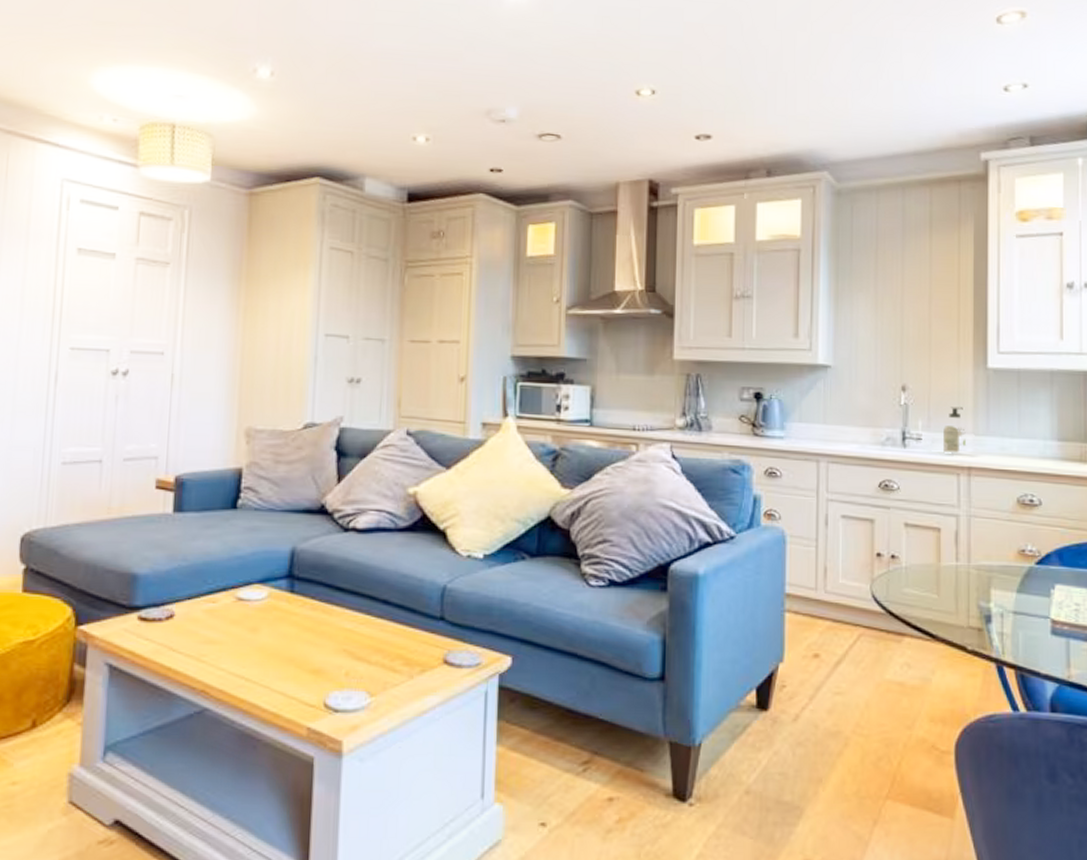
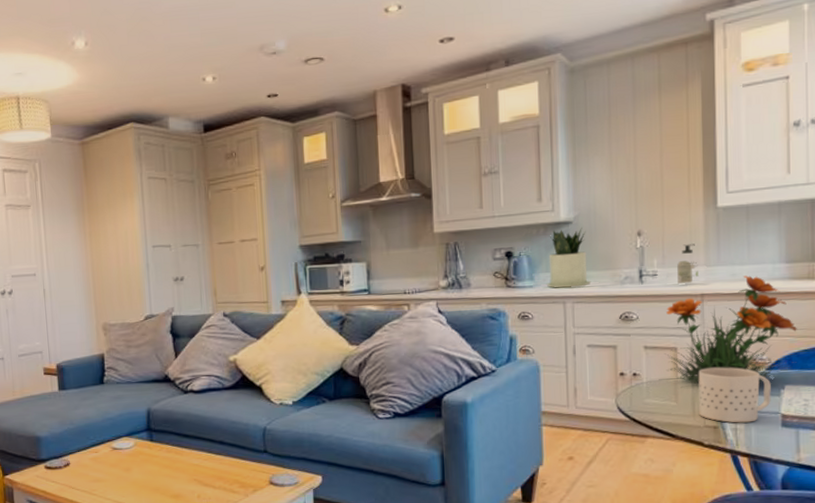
planter: none [798,373,849,444] -> present [546,227,591,288]
flower plant: none [927,450,1068,580] -> present [665,275,797,384]
mug: none [962,556,1040,627] -> present [698,367,771,423]

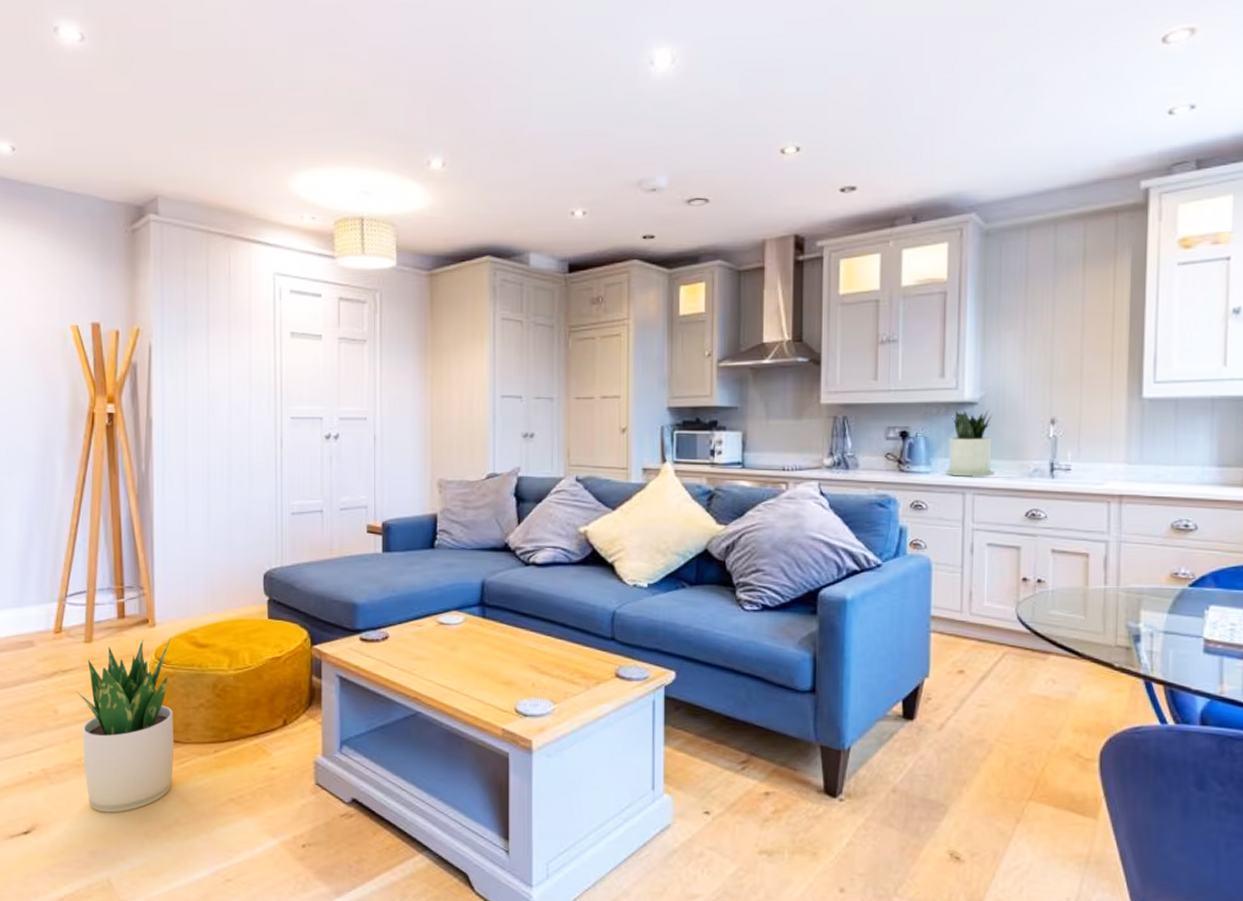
flower plant: present [665,275,797,384] -> none [1075,478,1226,602]
soap dispenser: present [677,244,698,284] -> none [1093,437,1118,481]
mug: present [698,367,771,423] -> none [1109,580,1194,645]

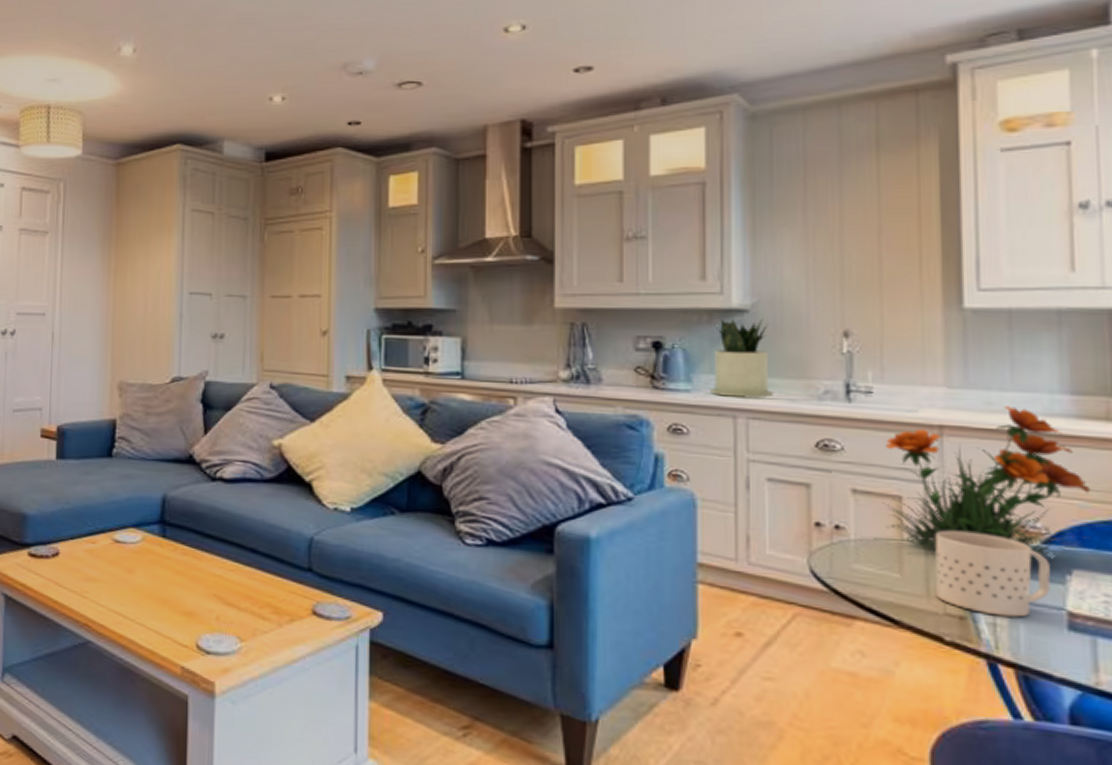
flower plant: none [1075,478,1226,602] -> present [884,406,1090,562]
mug: none [1109,580,1194,645] -> present [935,530,1051,618]

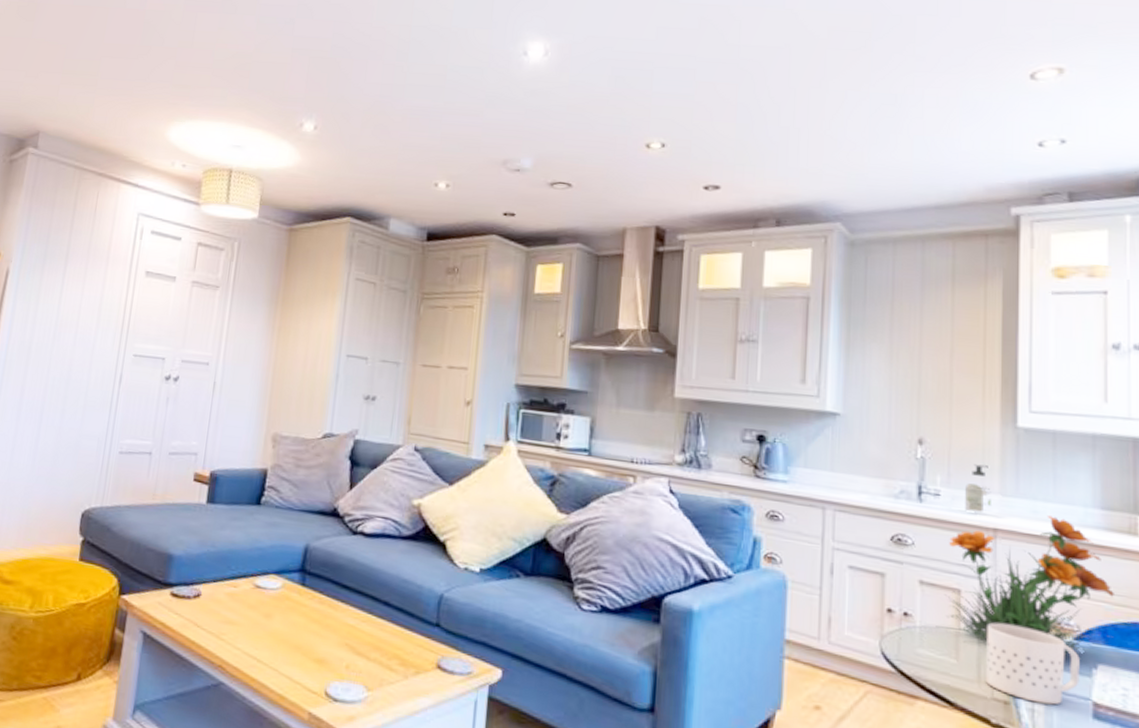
planter: present [709,318,775,398] -> none [803,419,859,493]
soap dispenser: none [903,354,935,408] -> present [965,464,991,512]

